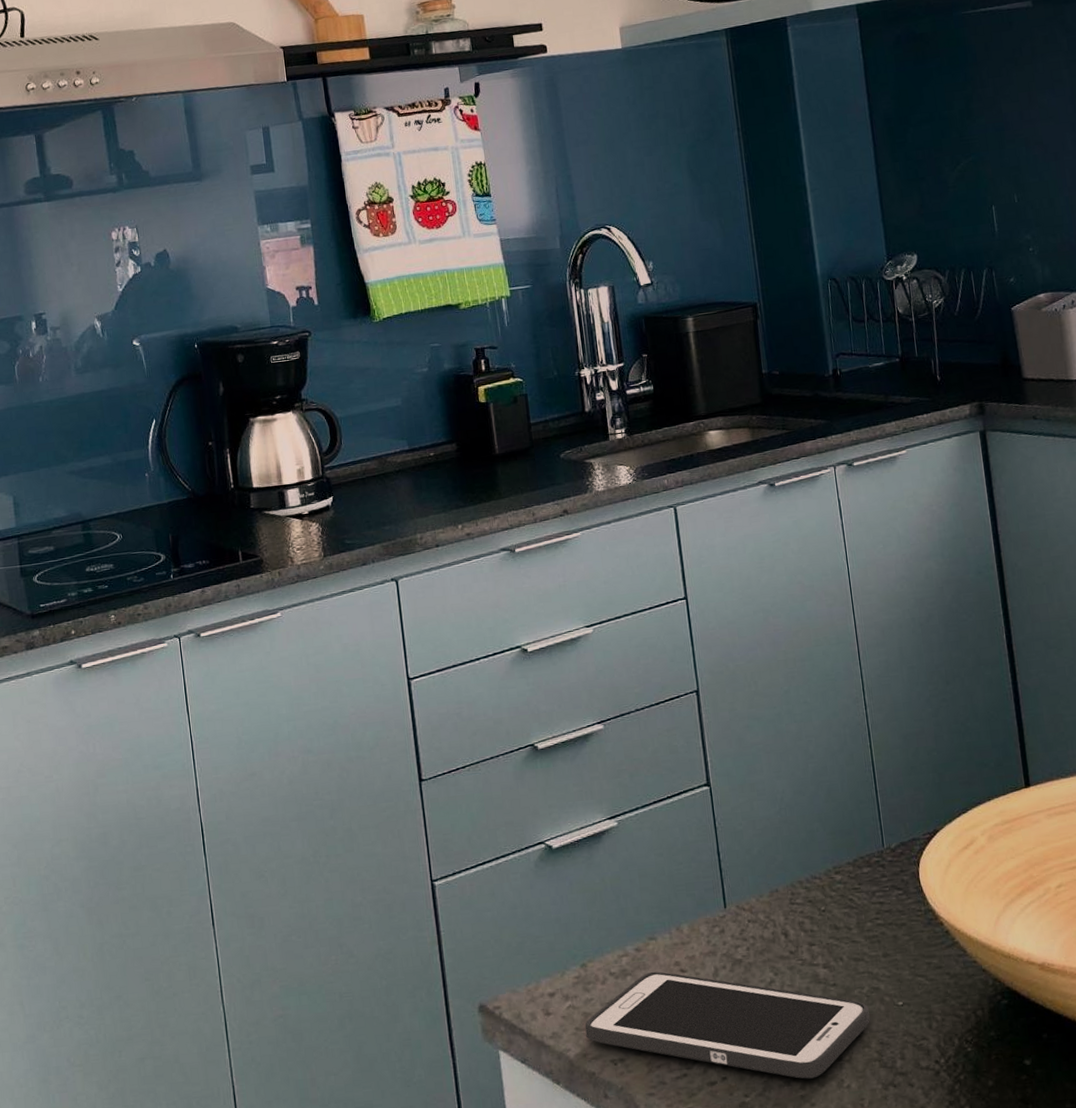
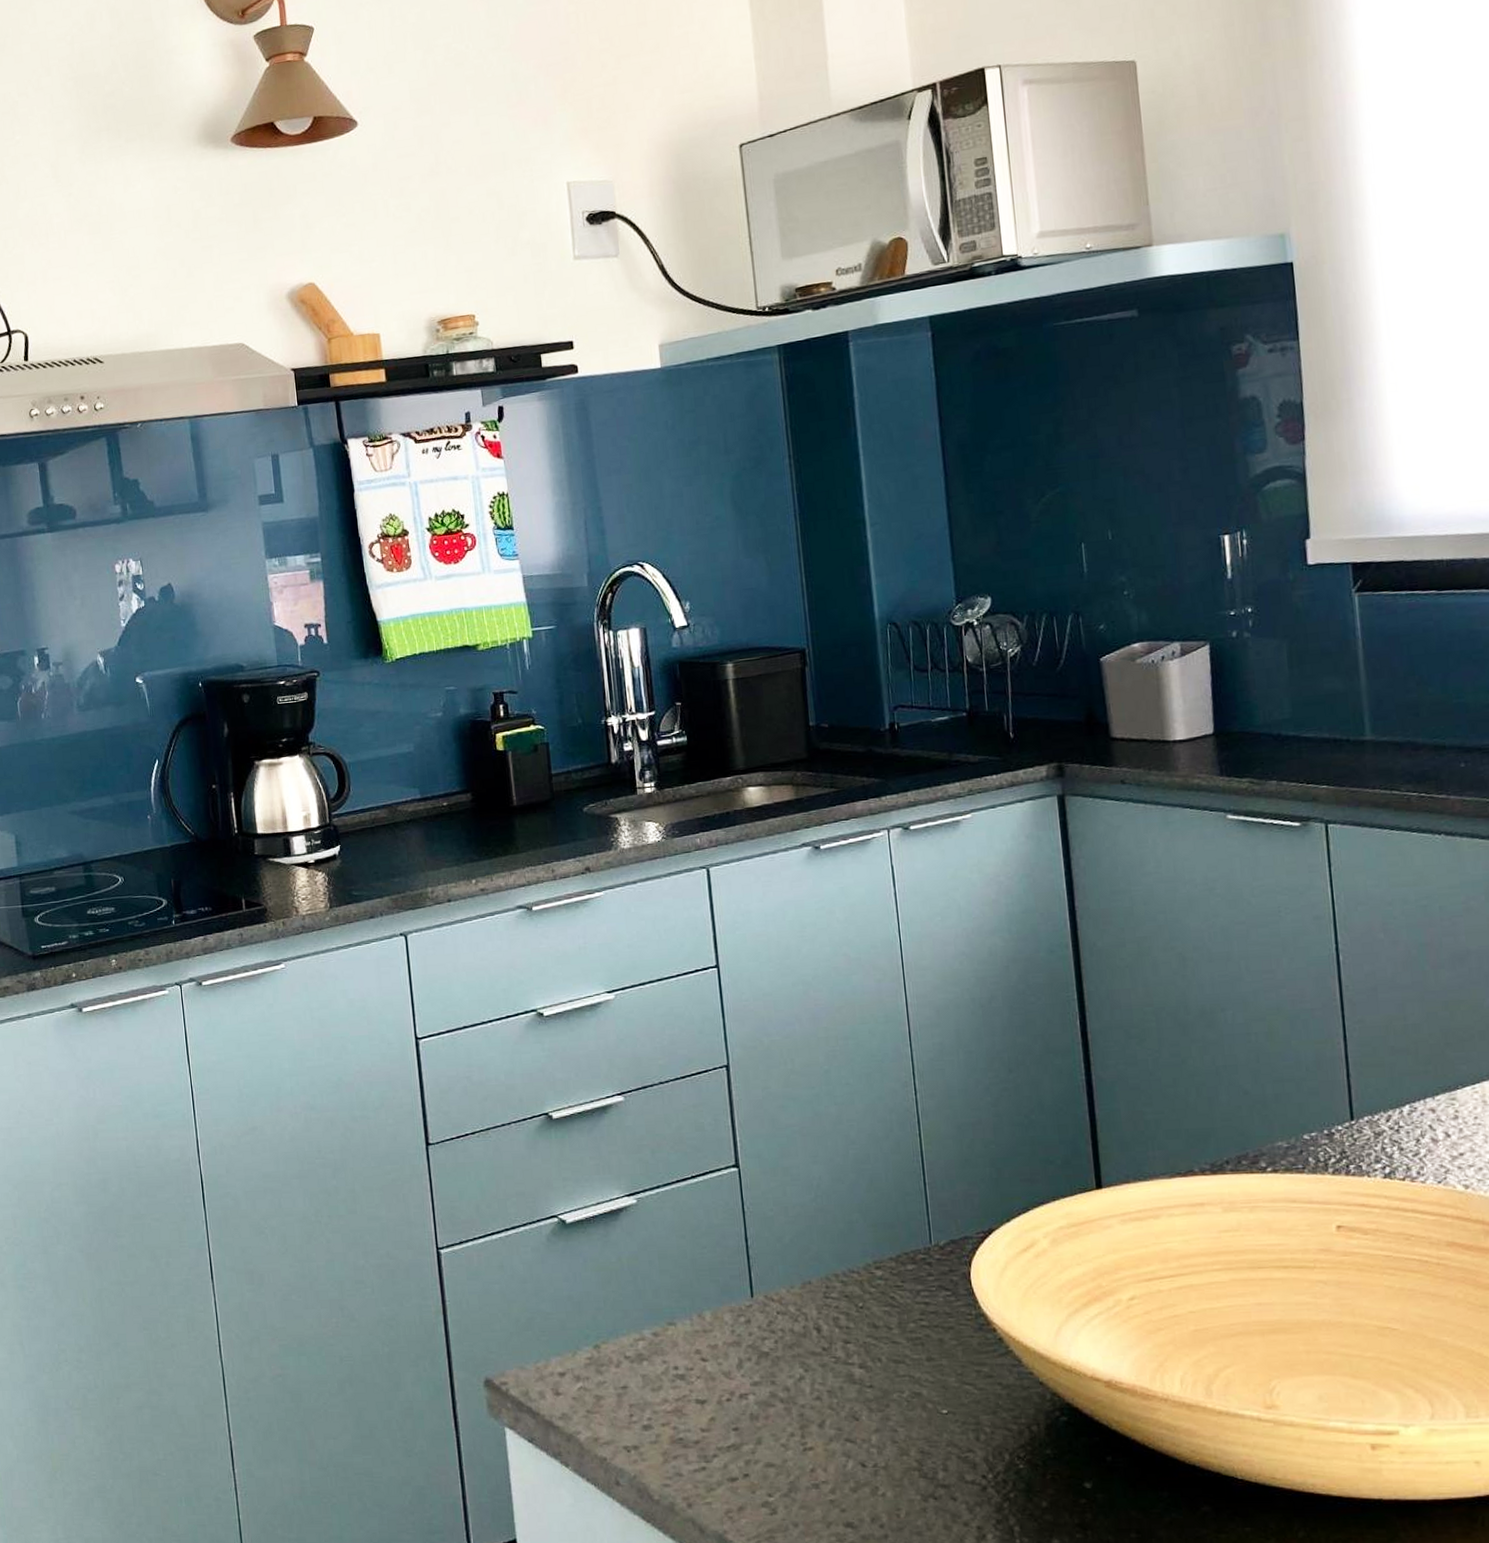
cell phone: present [585,971,870,1079] -> none [596,1359,910,1483]

